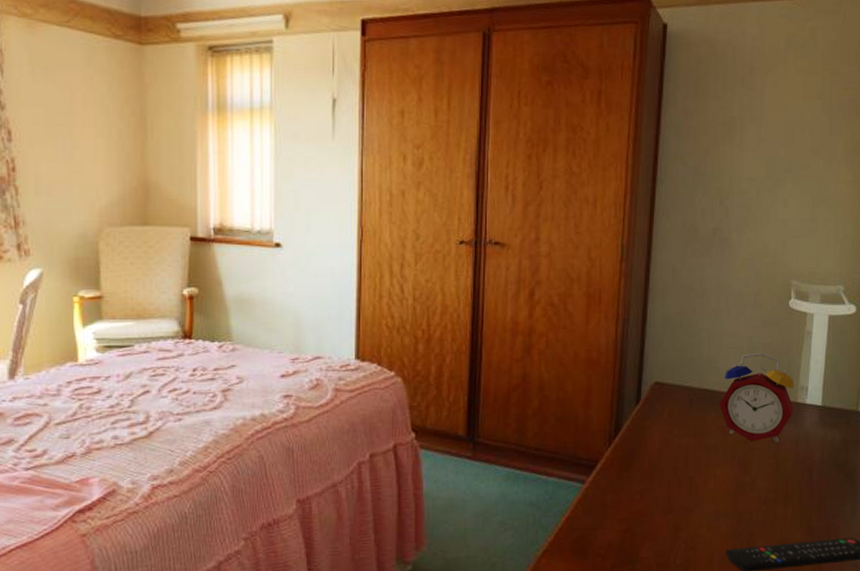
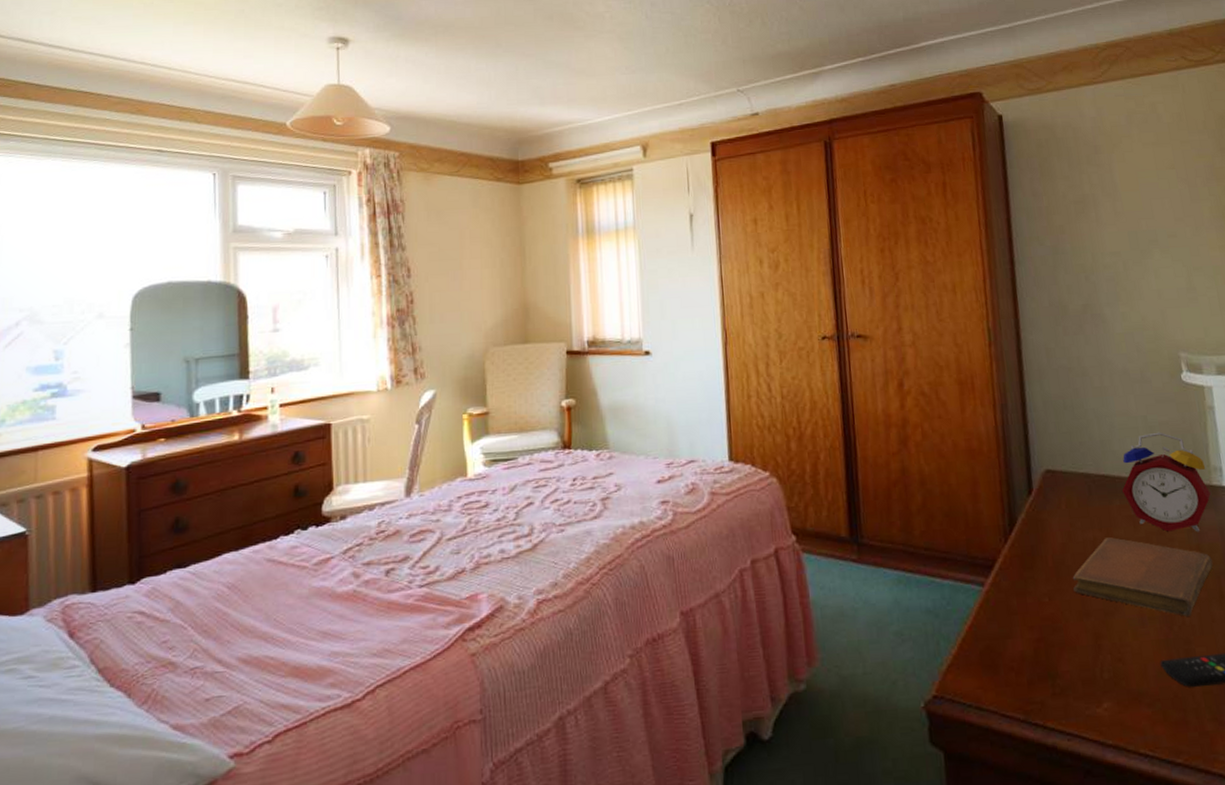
notebook: none [663,445,785,514] -> present [1072,537,1213,616]

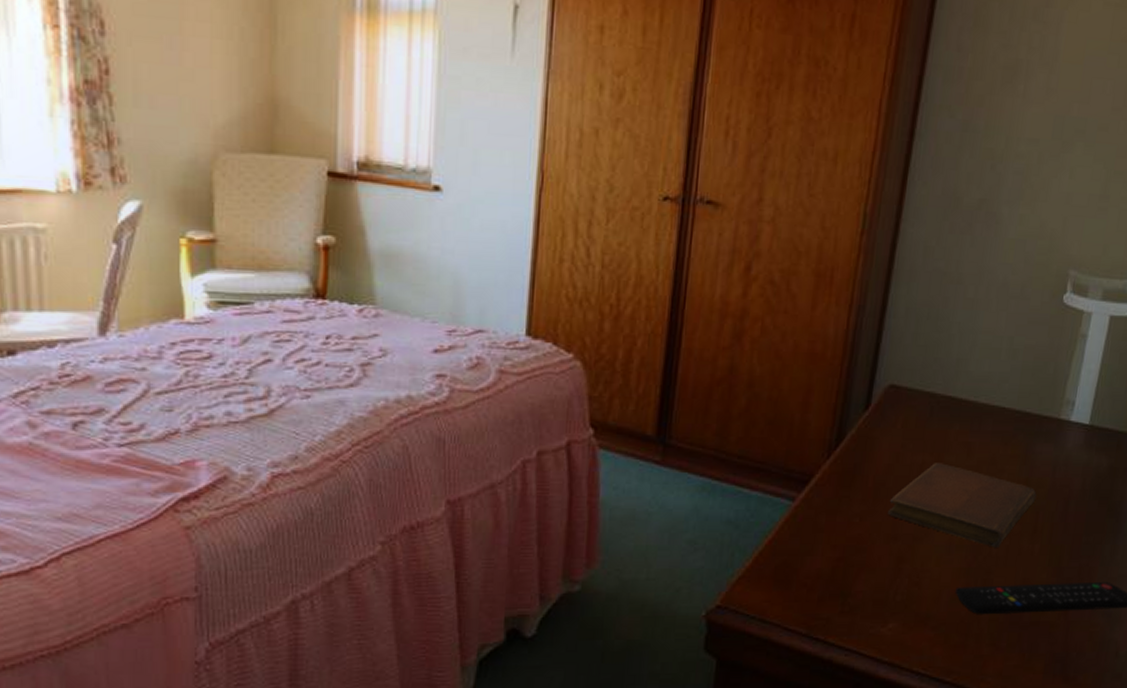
alarm clock: present [1122,432,1211,532] -> none [965,356,1059,466]

